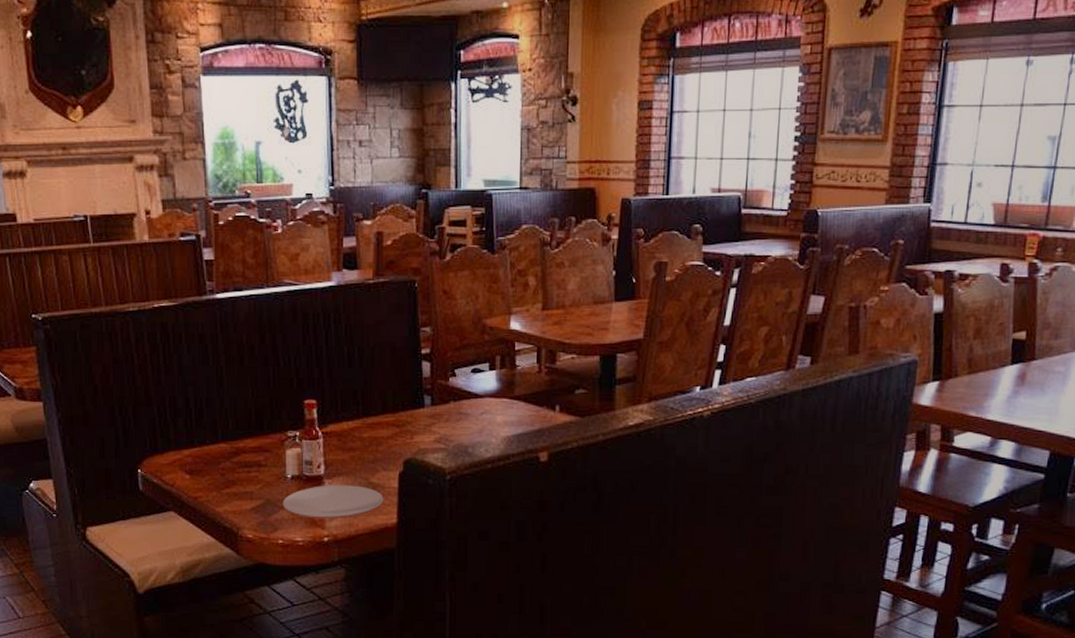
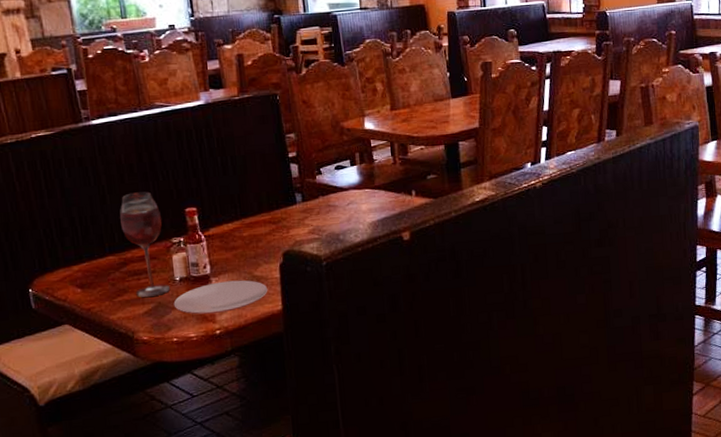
wineglass: none [235,377,281,493] -> present [119,191,171,298]

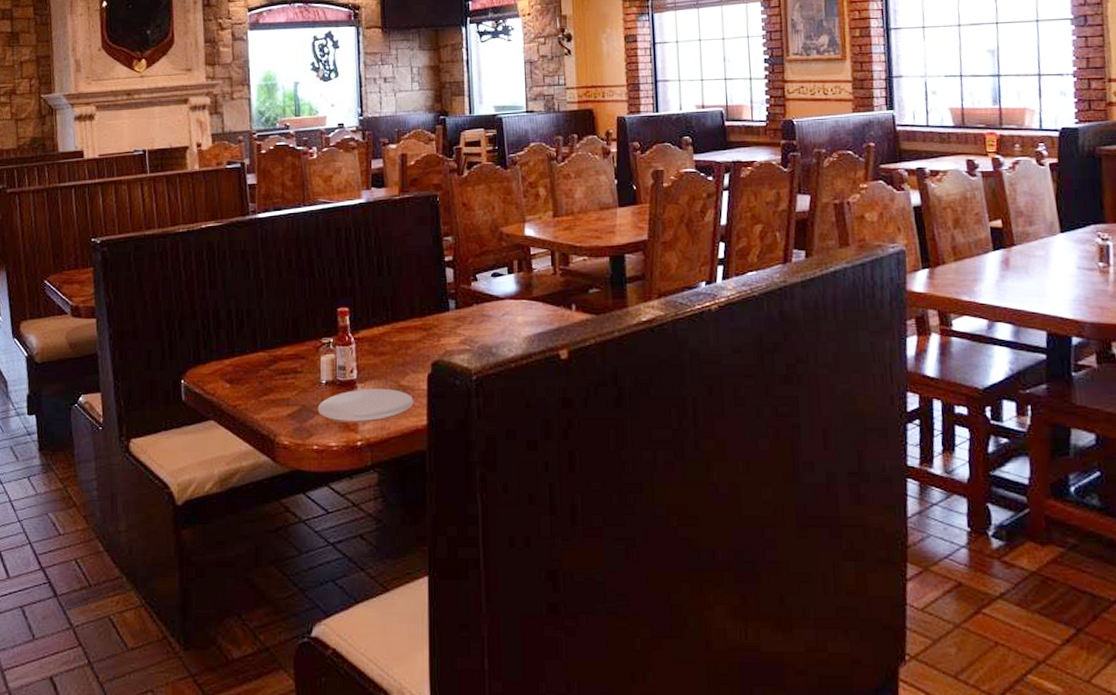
wineglass: present [119,191,171,298] -> none [273,288,316,399]

